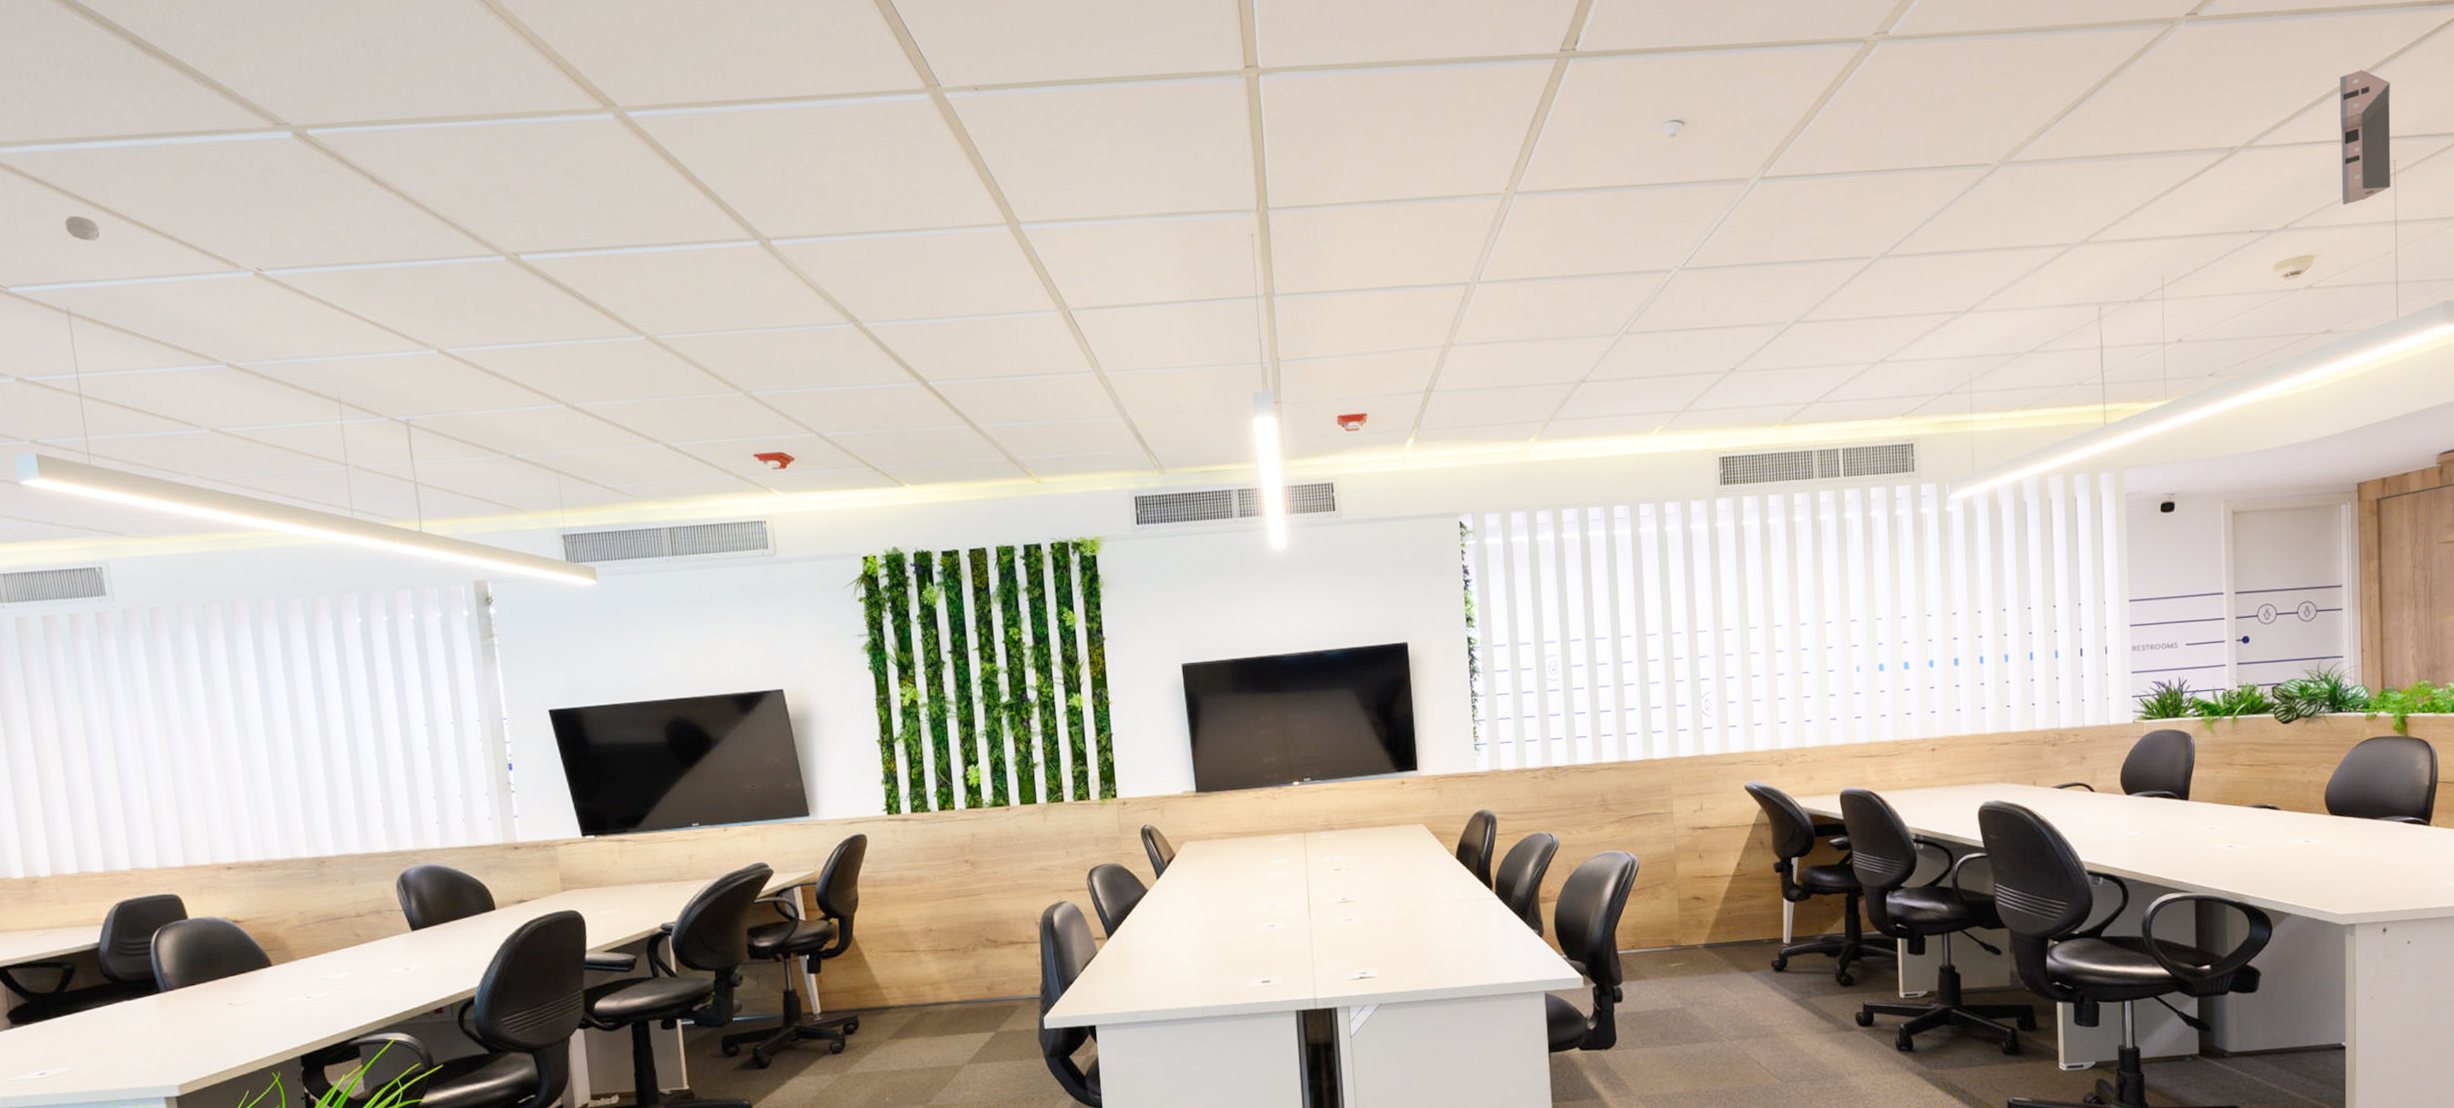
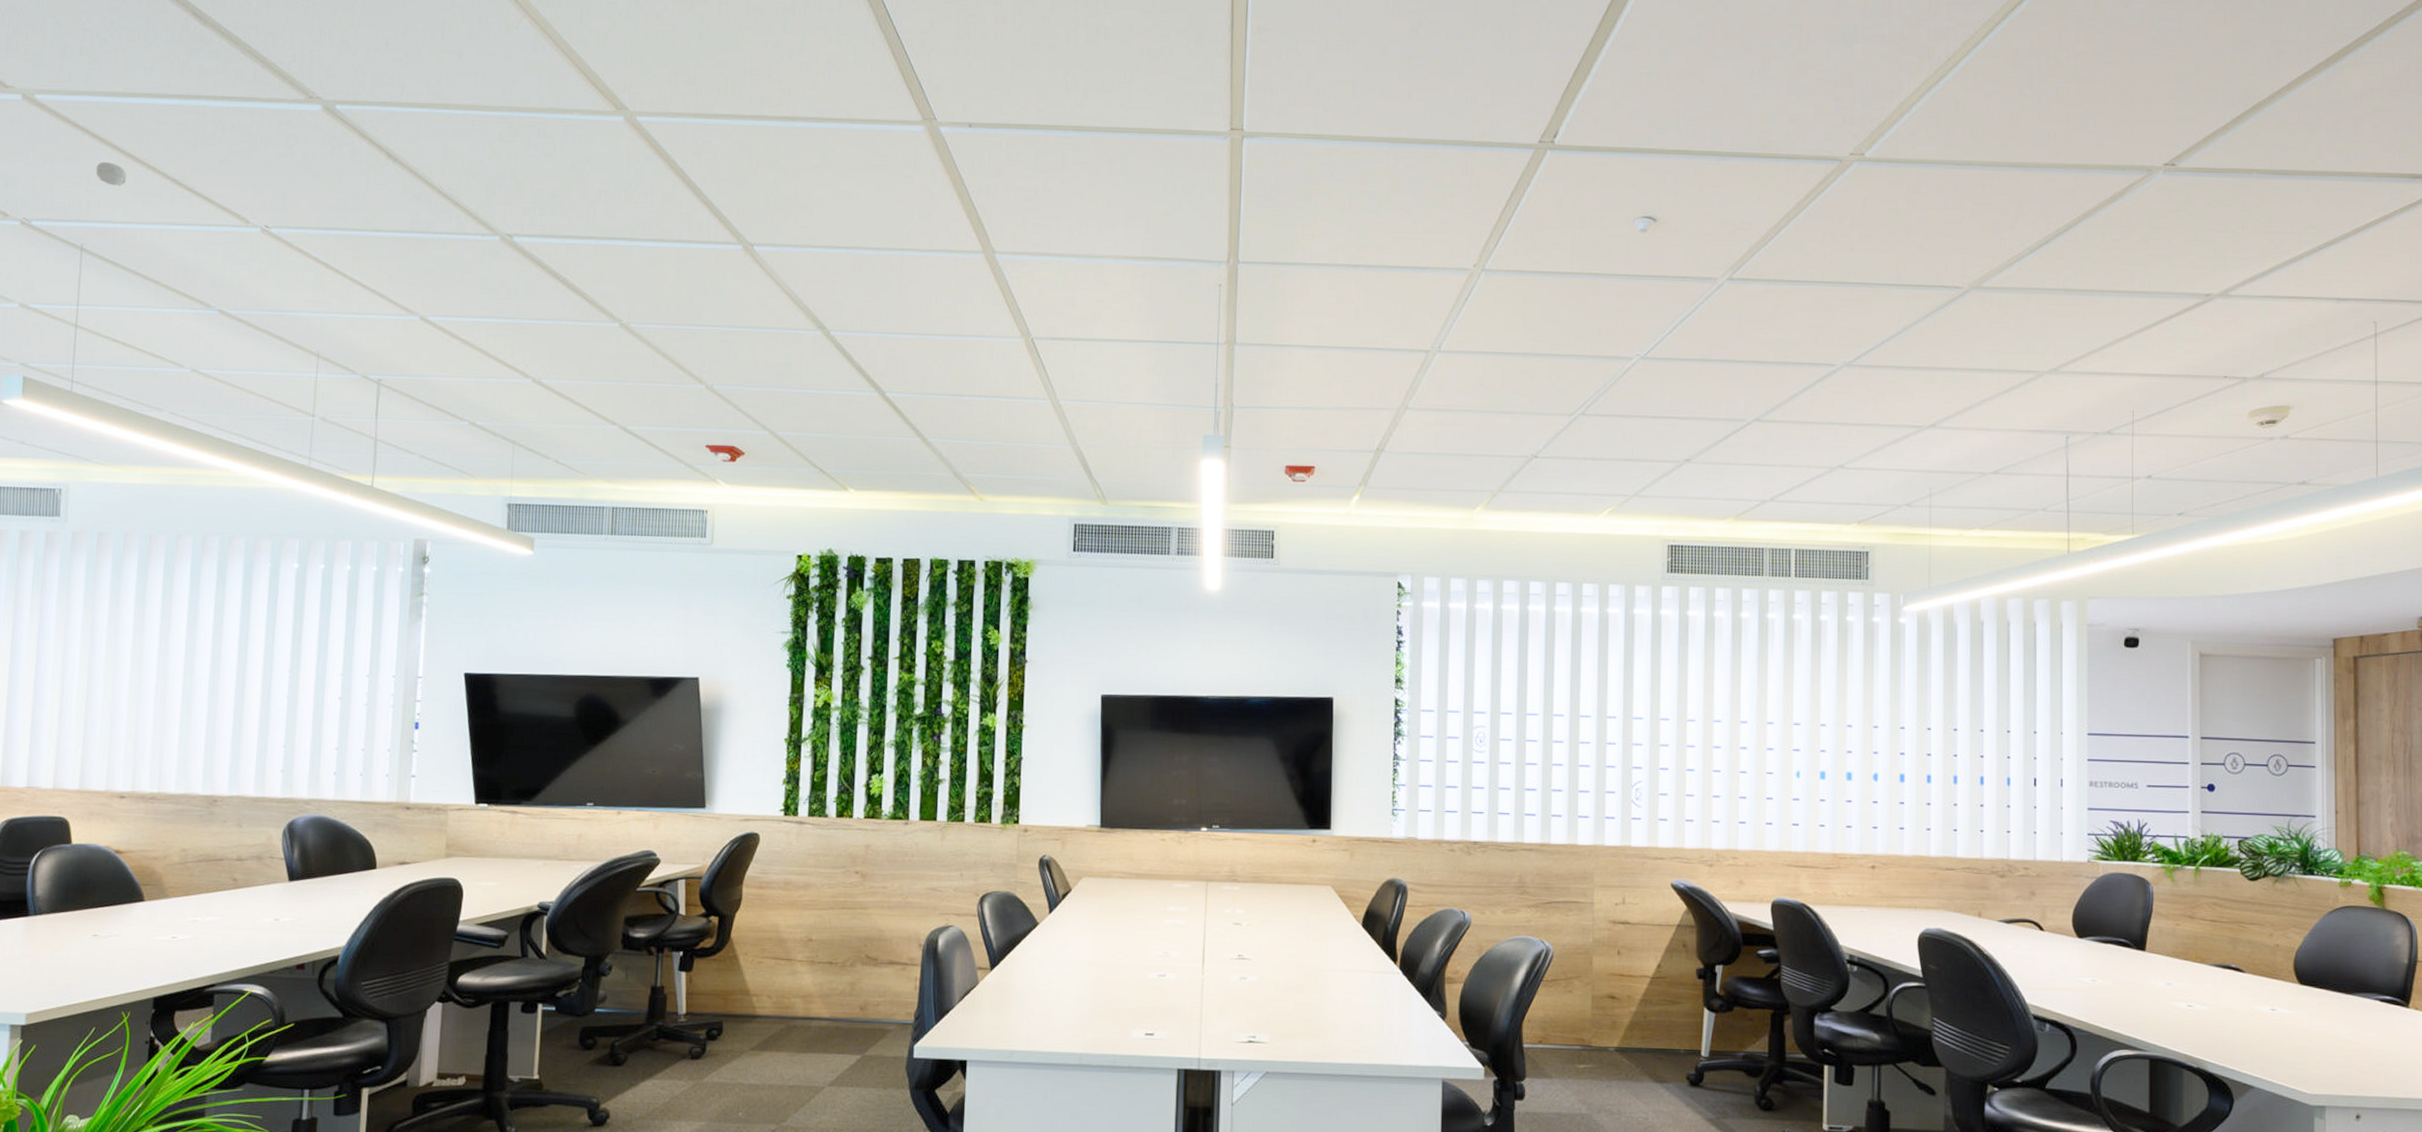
security camera: present [2339,69,2391,206] -> none [2319,232,2372,361]

